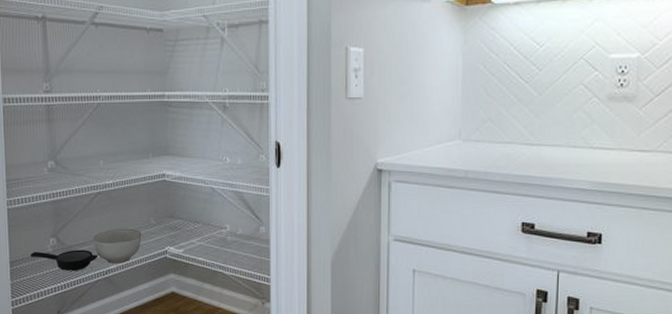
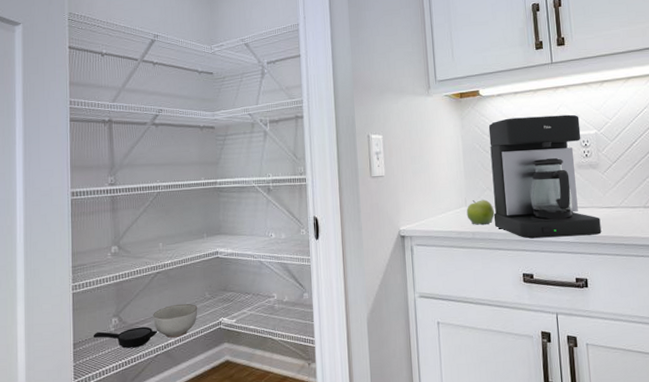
fruit: none [460,133,495,164] -> present [466,199,495,226]
coffee maker: none [493,32,629,184] -> present [488,114,602,239]

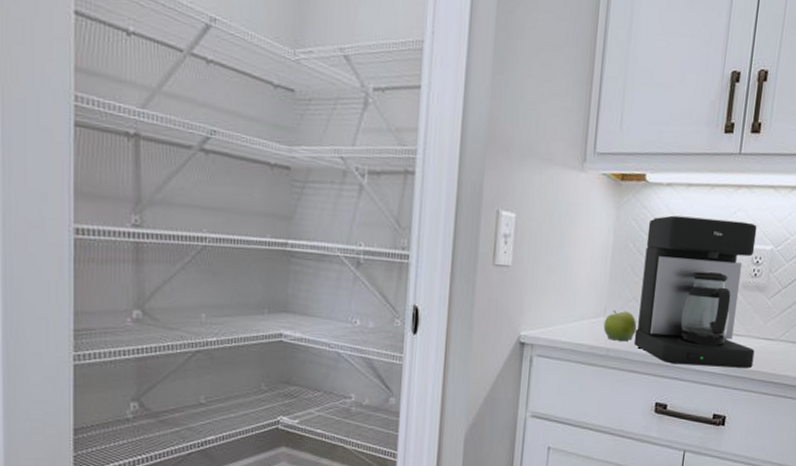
frying pan: present [93,326,157,349] -> none [102,416,192,442]
bowl: present [153,303,198,338] -> none [187,393,249,434]

